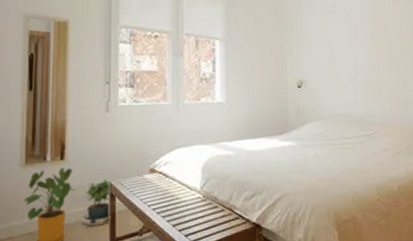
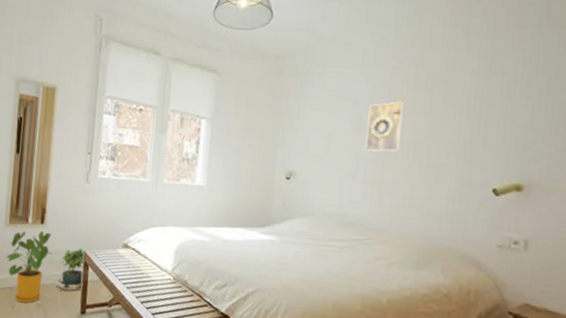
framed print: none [360,11,390,55] -> present [366,101,406,152]

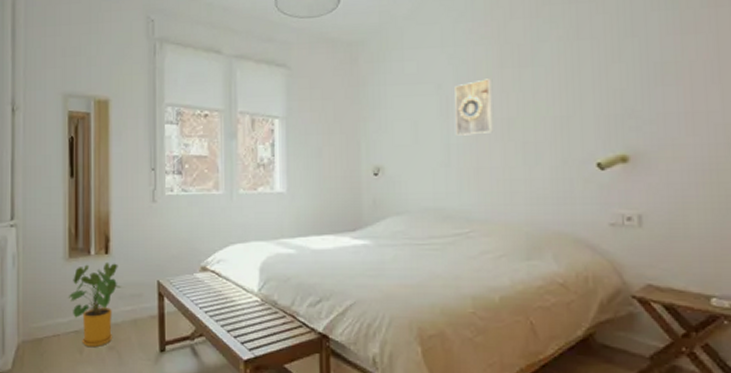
potted plant: present [56,247,86,294] -> none [129,276,160,332]

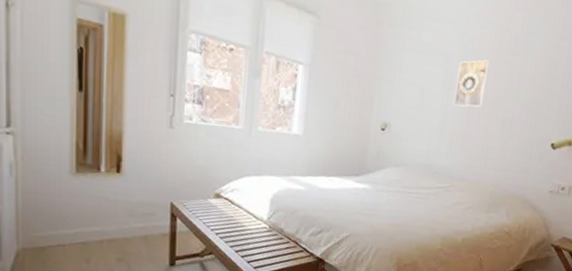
house plant: present [68,261,122,348] -> none [74,180,134,259]

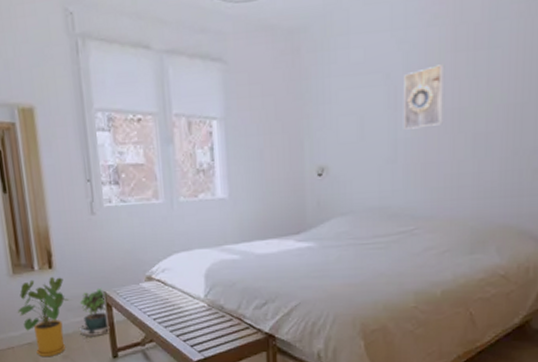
house plant: none [74,180,134,259] -> present [17,276,70,357]
potted plant: none [140,197,173,247] -> present [79,287,110,341]

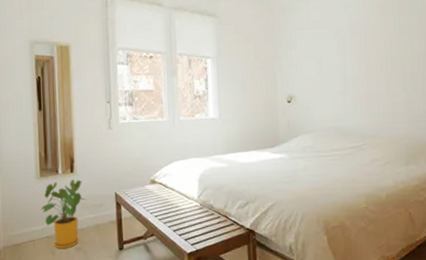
potted plant: present [79,287,110,341] -> none [92,189,118,235]
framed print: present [404,64,445,130] -> none [349,24,379,70]

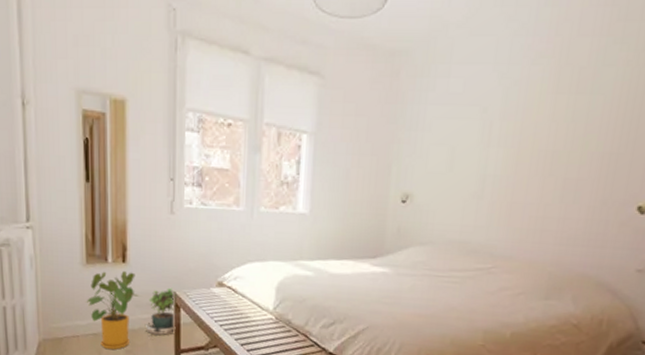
potted plant: none [92,189,118,235] -> present [146,287,176,339]

